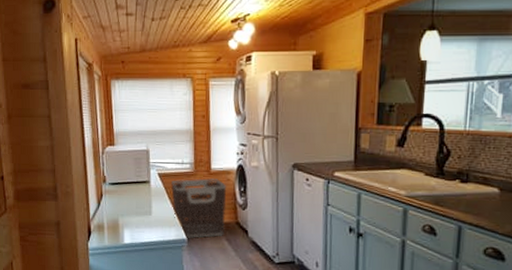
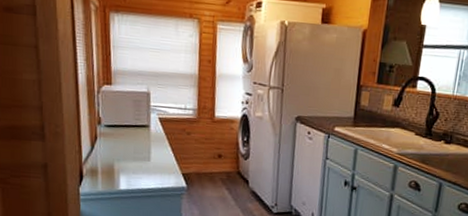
clothes hamper: present [171,178,227,239] -> none [172,125,230,187]

